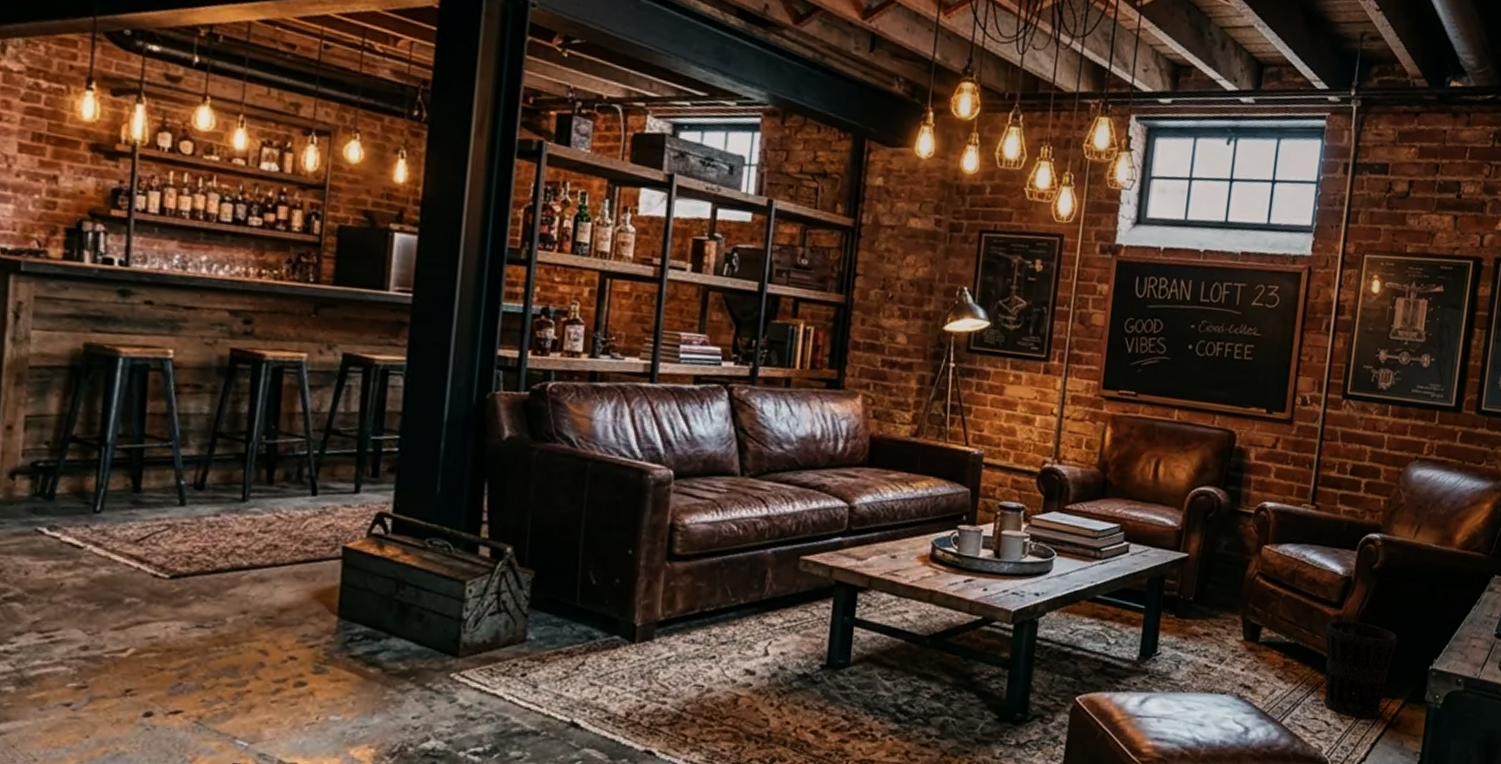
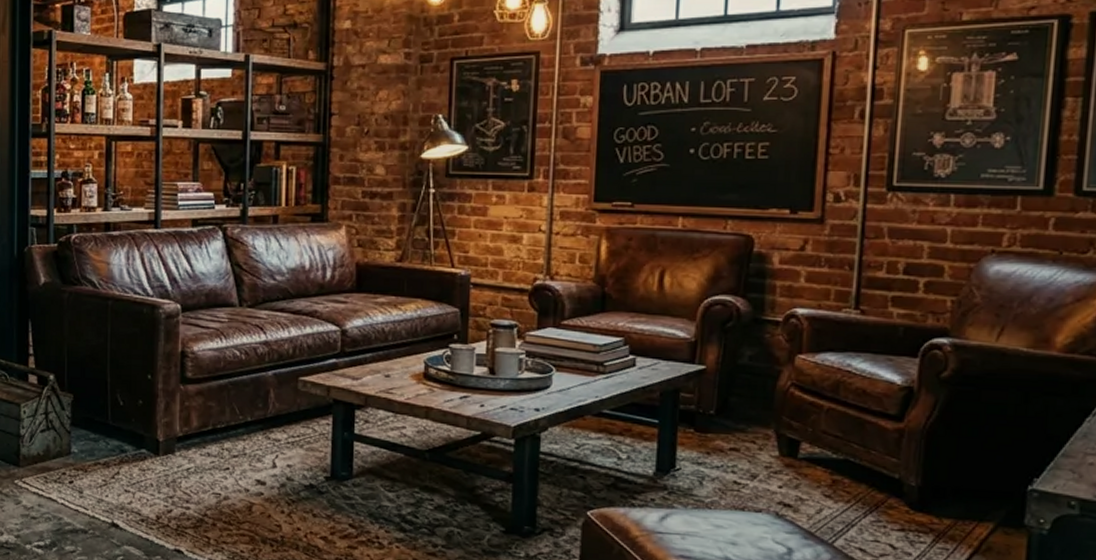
wastebasket: present [1324,620,1398,719] -> none [883,434,981,543]

